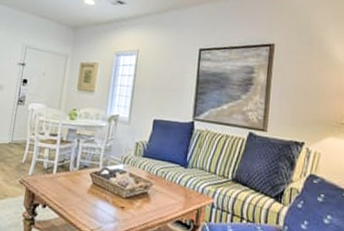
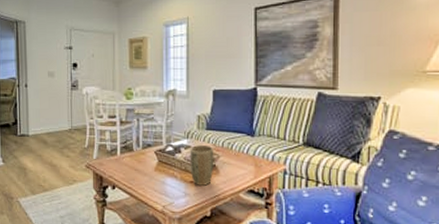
plant pot: none [122,170,148,213] -> present [190,144,214,186]

